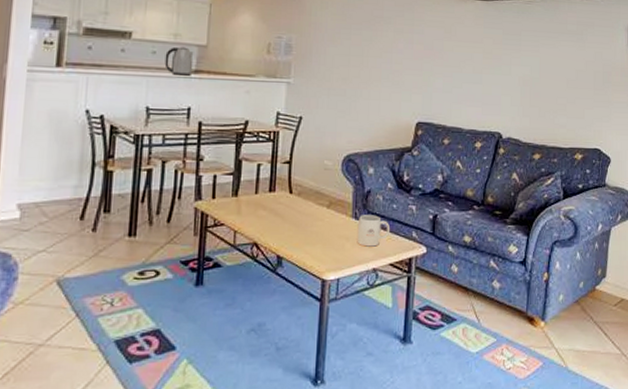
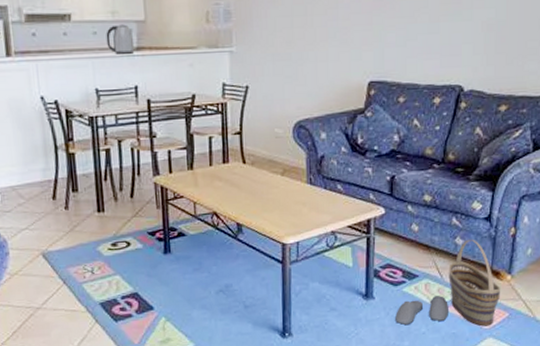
mug: present [357,215,391,247] -> none [313,179,347,211]
slippers: none [432,342,485,373] -> present [395,296,448,325]
basket: none [485,282,534,376] -> present [448,239,500,327]

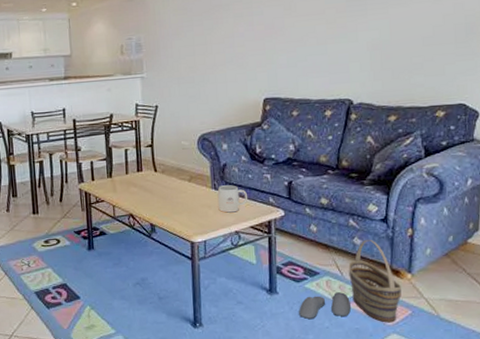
kettle: present [106,24,134,56] -> none [39,59,62,84]
mug: none [313,179,347,211] -> present [217,185,248,213]

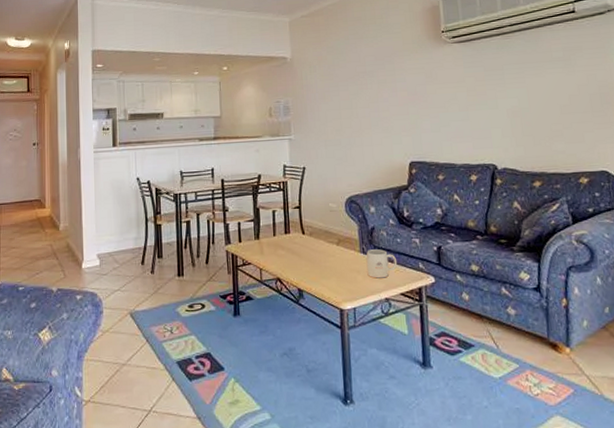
slippers: present [299,292,351,319] -> none [455,367,510,397]
basket: present [348,239,401,323] -> none [504,309,562,403]

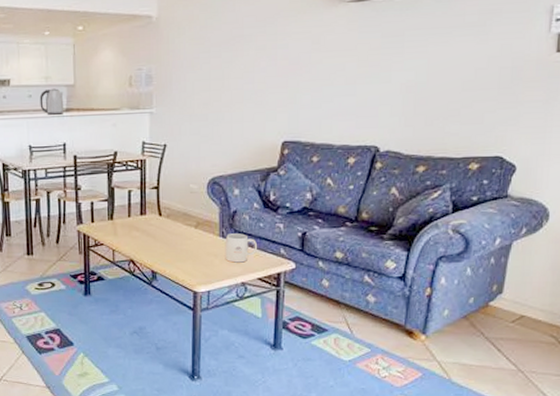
kettle: none [190,119,212,144] -> present [39,88,64,116]

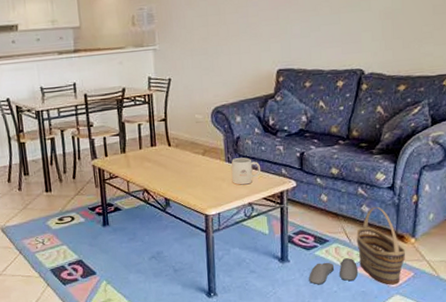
kettle: present [39,88,64,116] -> none [47,31,72,58]
slippers: none [303,351,358,376] -> present [309,258,358,284]
basket: none [359,297,413,385] -> present [356,206,405,285]

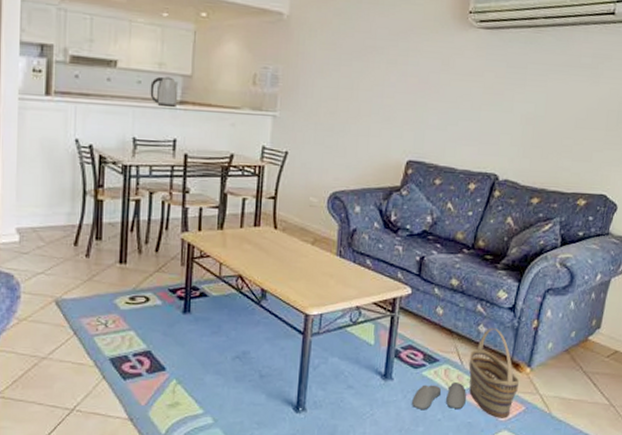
kettle: none [47,31,72,58] -> present [150,76,179,108]
mug: present [231,157,261,185] -> none [341,253,376,285]

